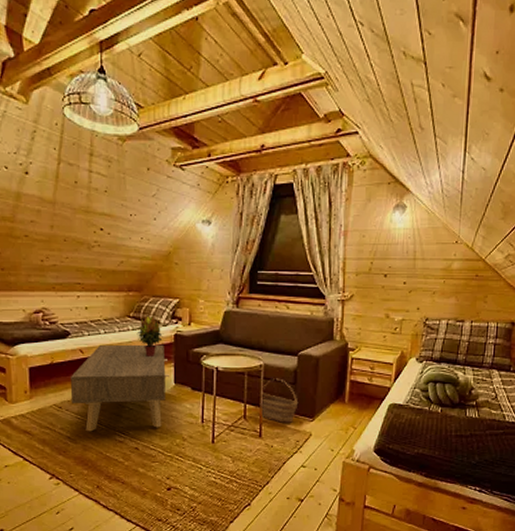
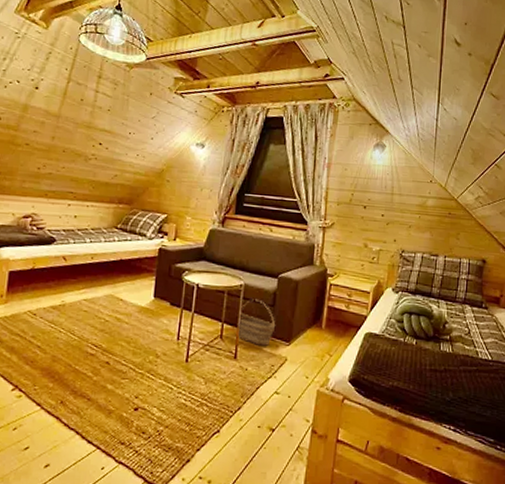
coffee table: present [70,344,169,432] -> none [46,253,149,343]
potted plant: present [136,315,163,356] -> none [122,228,147,269]

